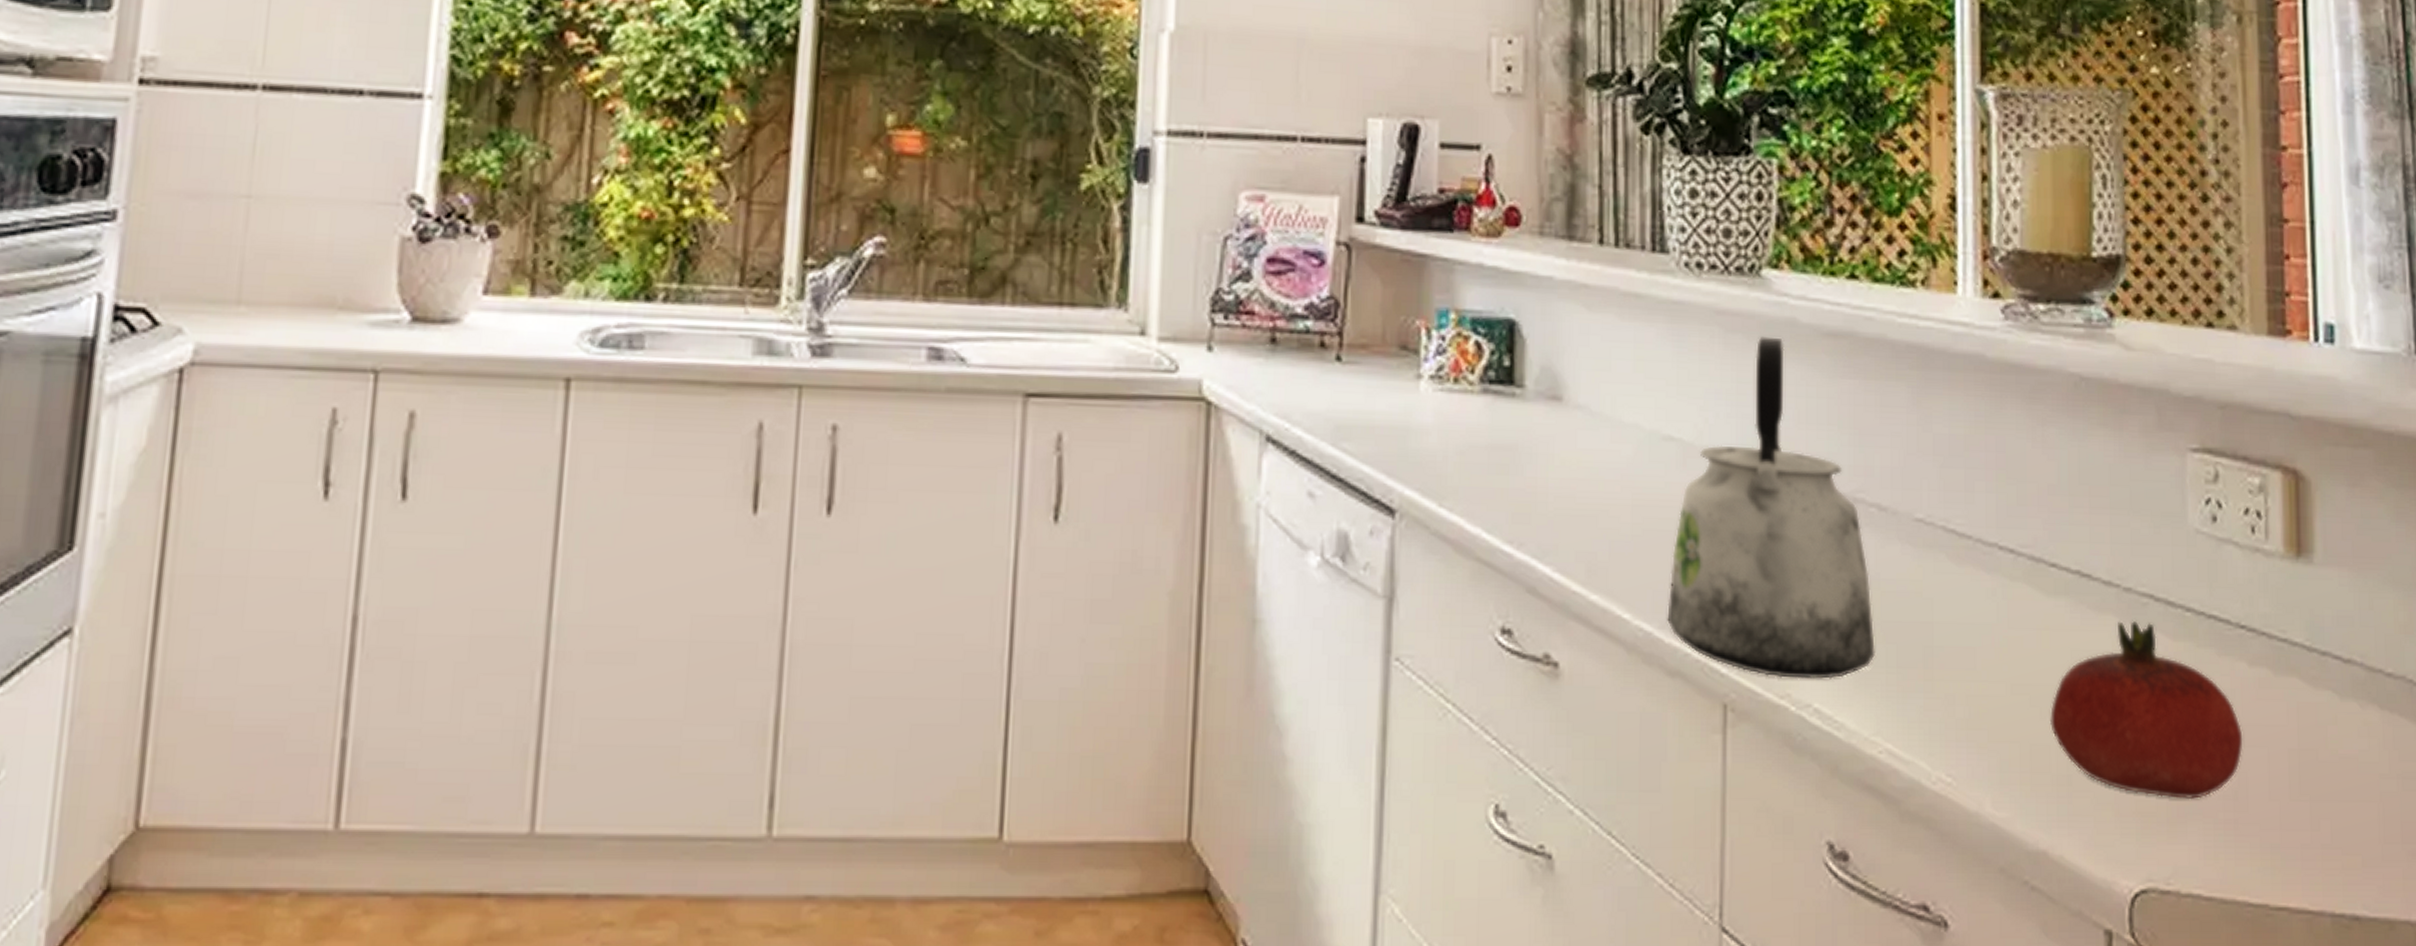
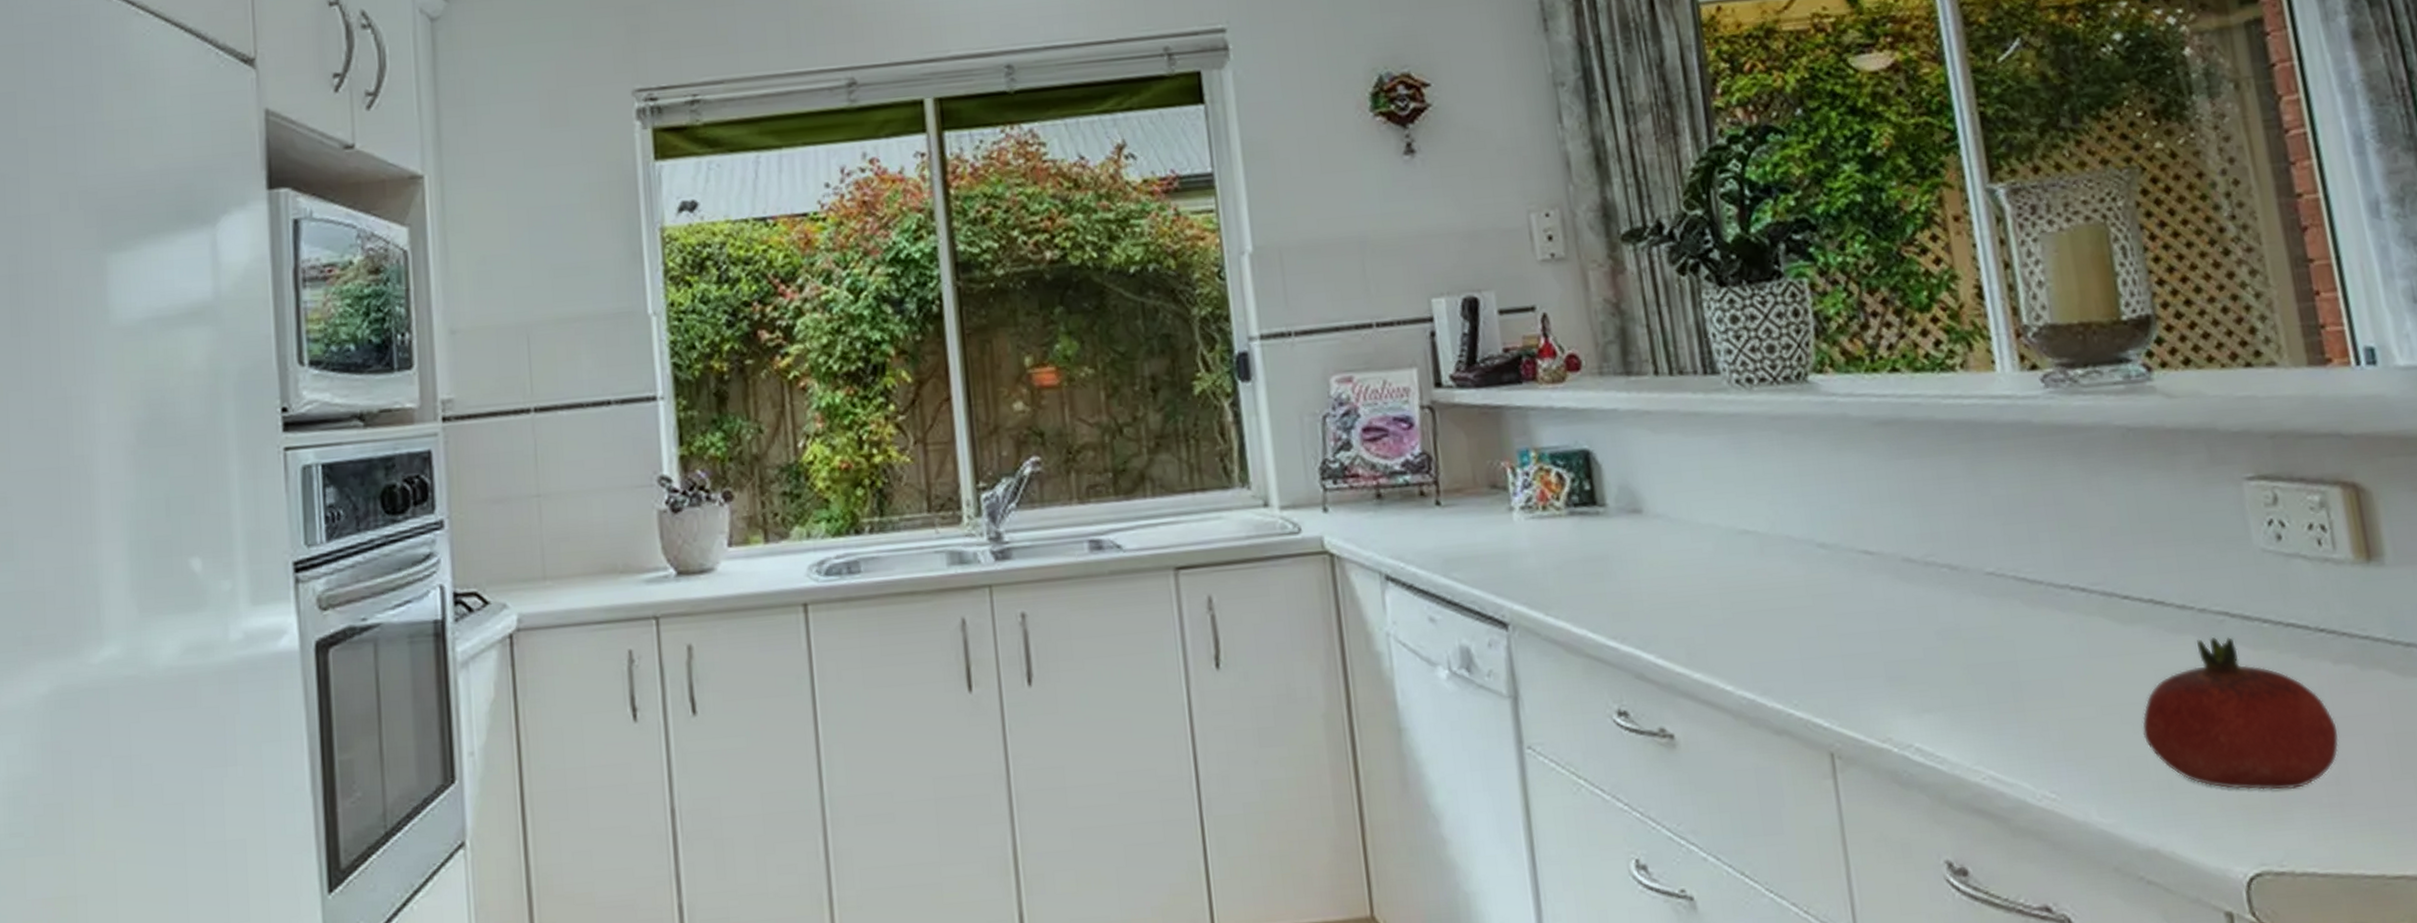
kettle: present [1667,336,1876,679] -> none [1762,432,1967,725]

